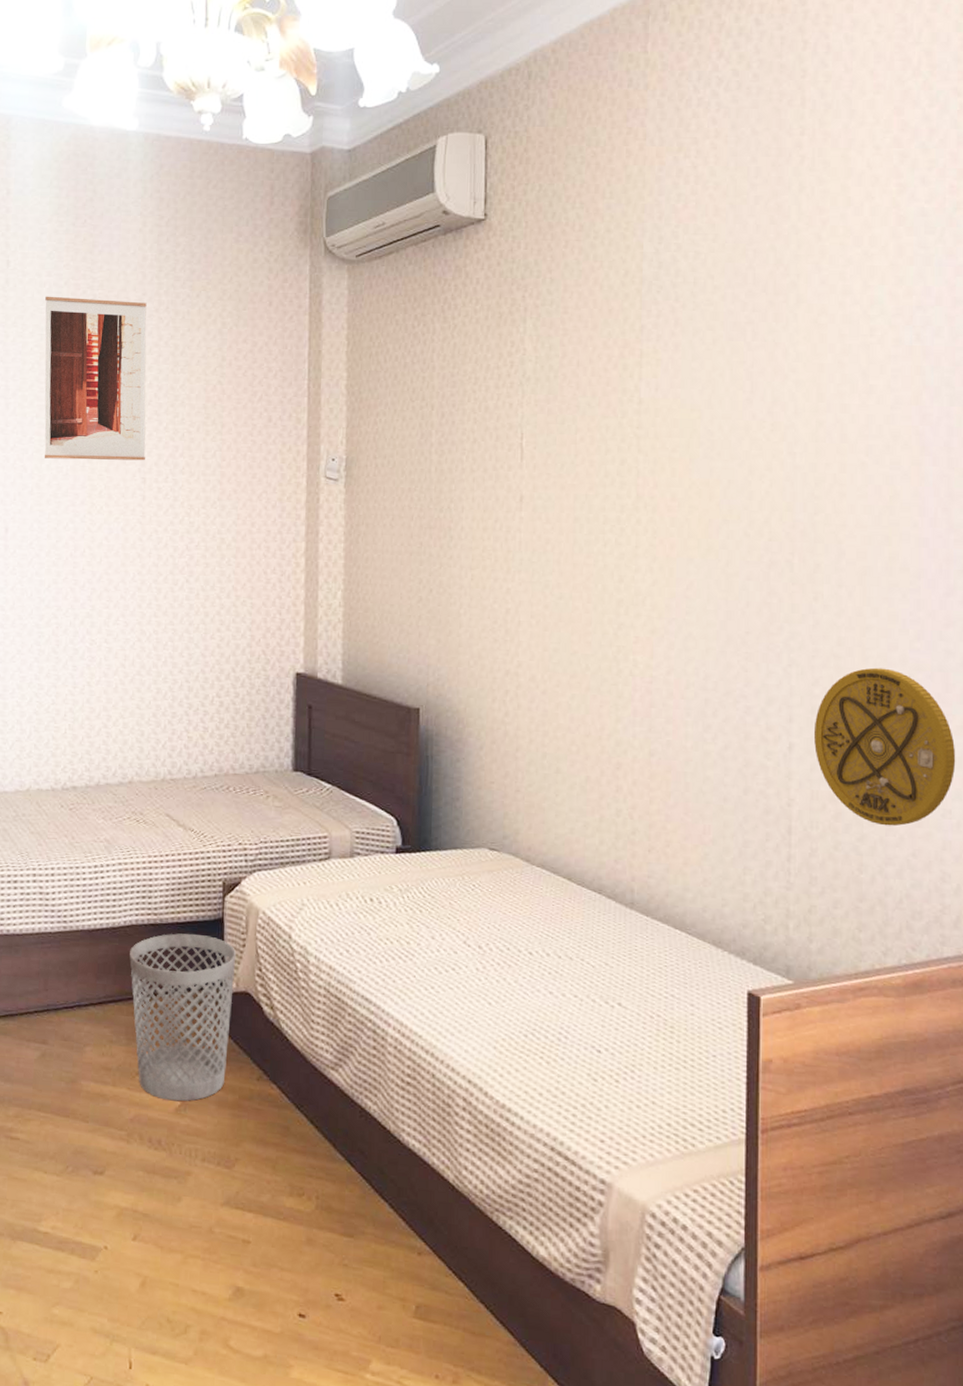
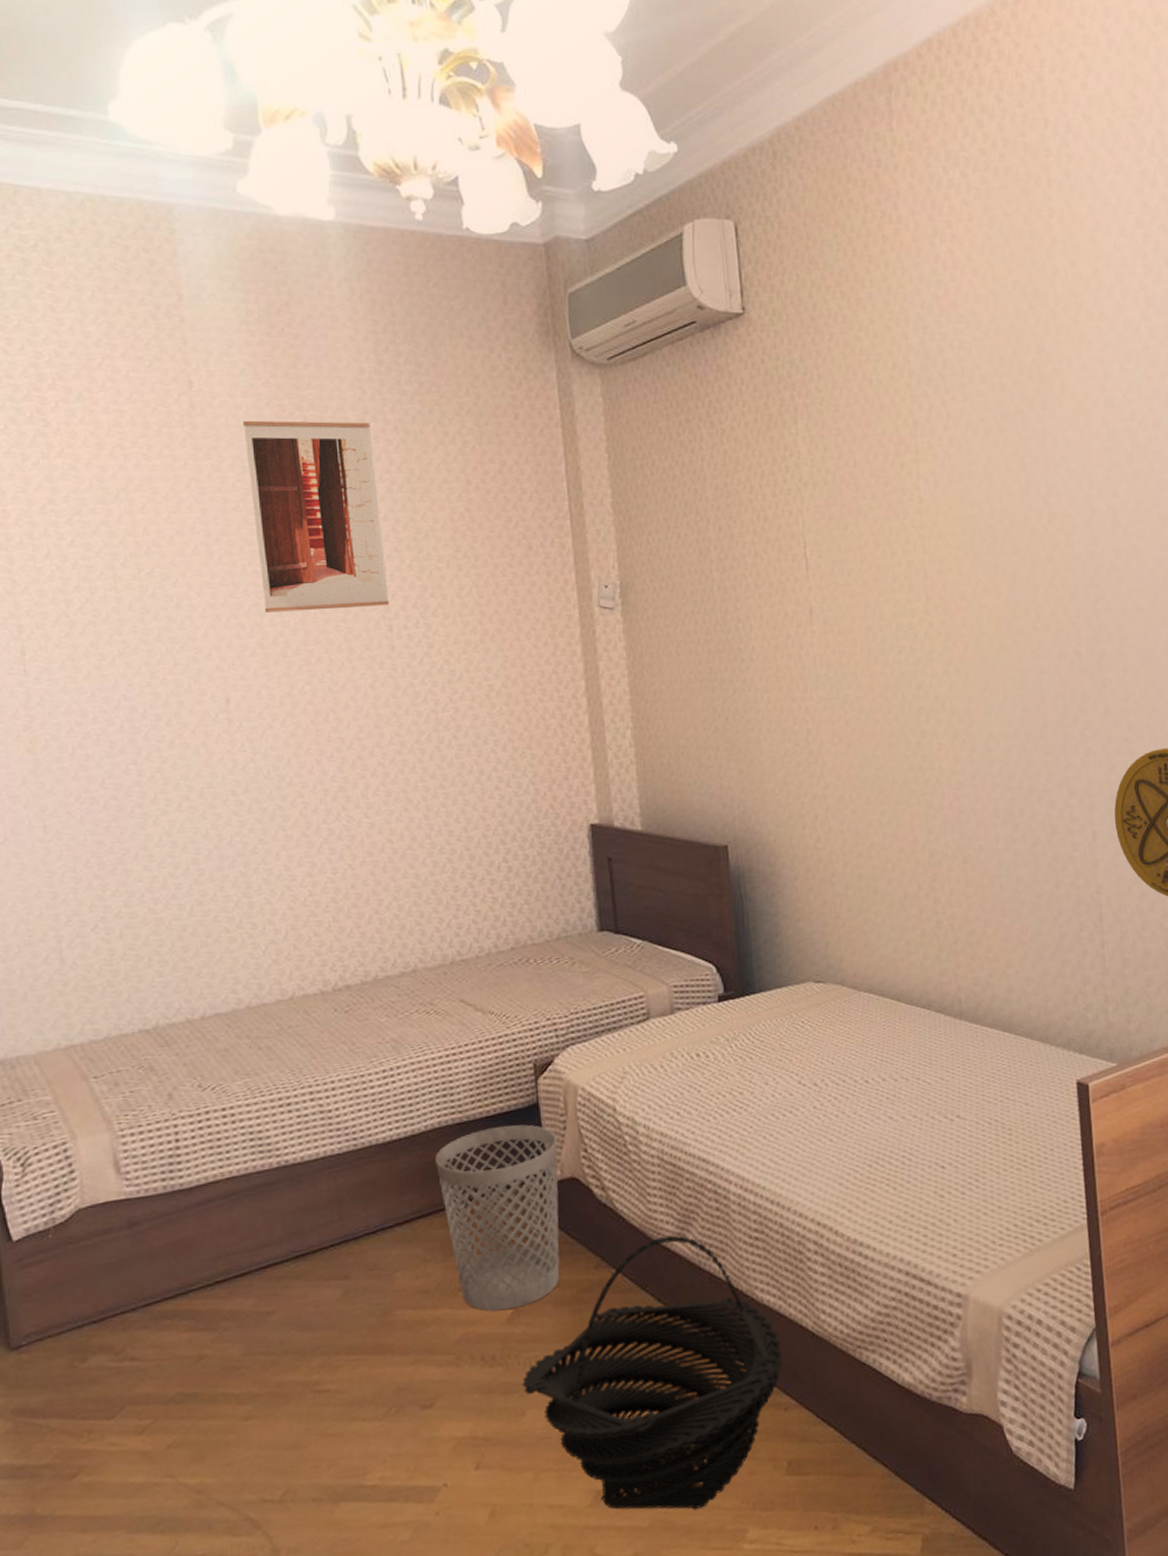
basket: none [181,1063,423,1329] -> present [522,1235,783,1510]

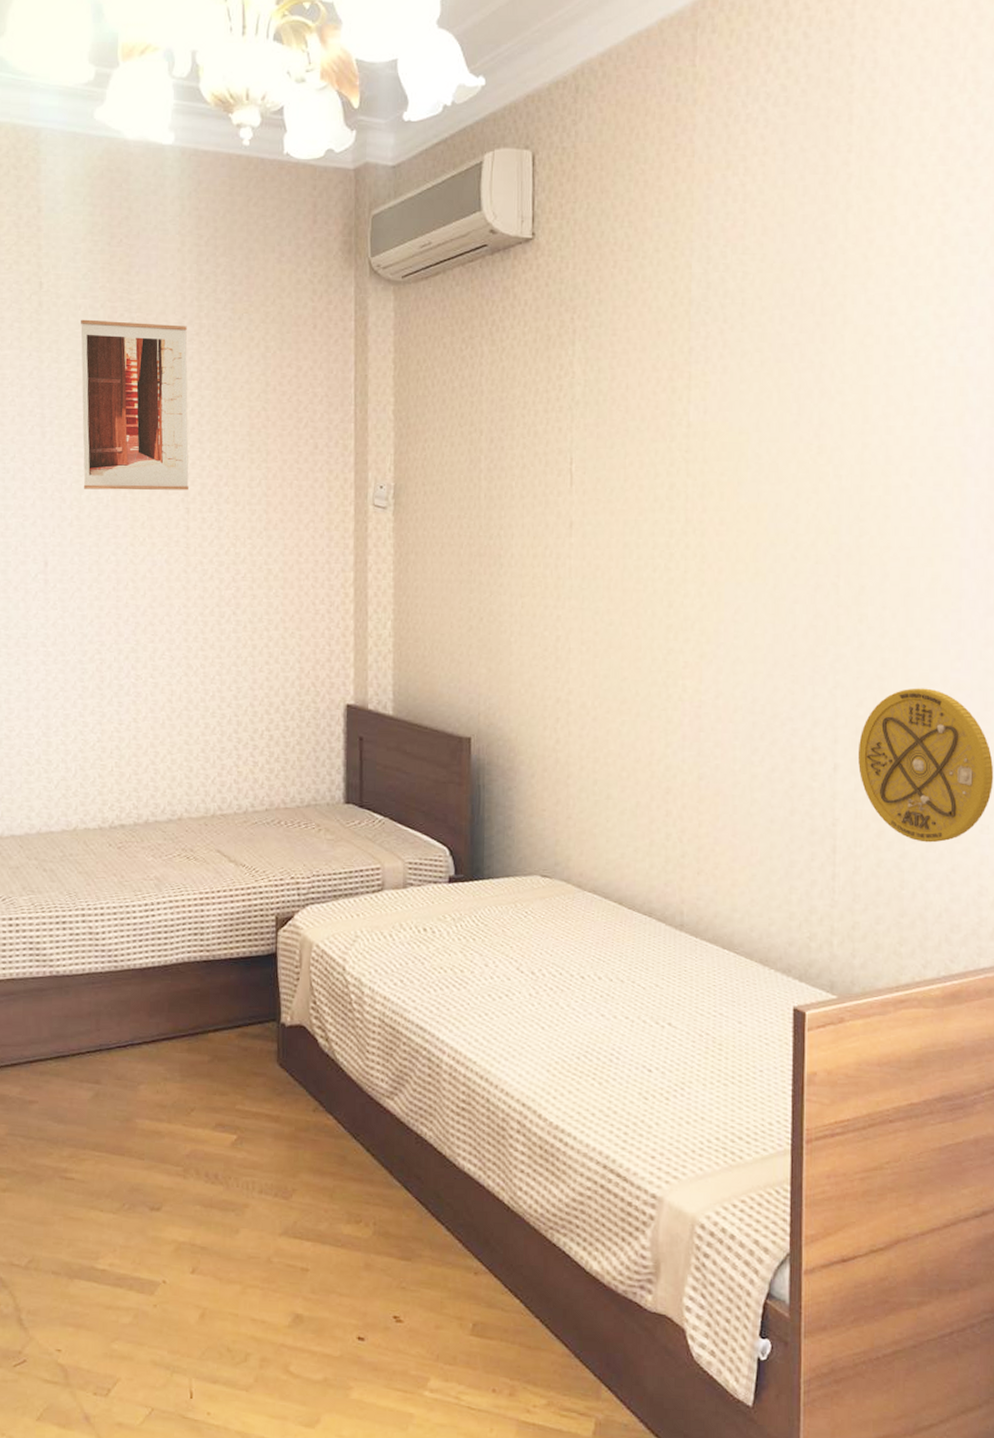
wastebasket: present [435,1124,560,1312] -> none [182,969,291,1136]
basket: present [522,1235,783,1510] -> none [238,1092,478,1351]

